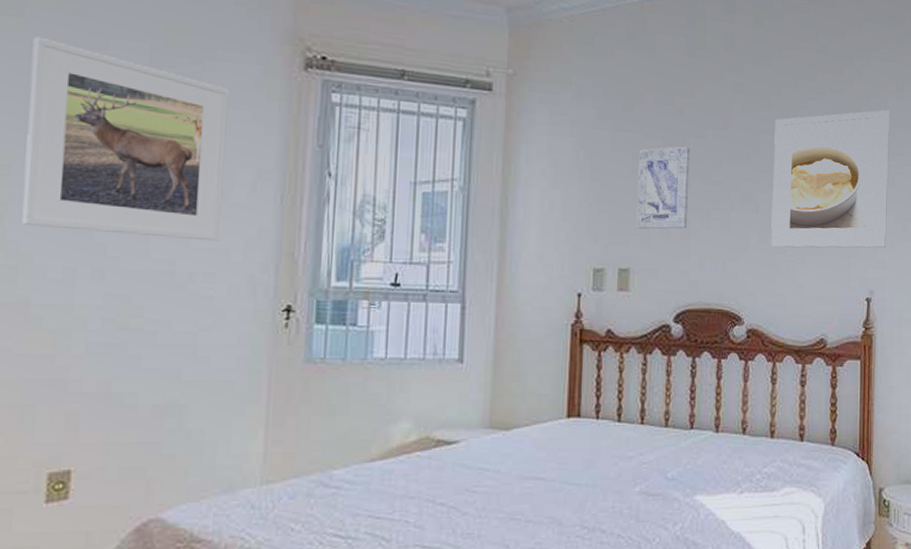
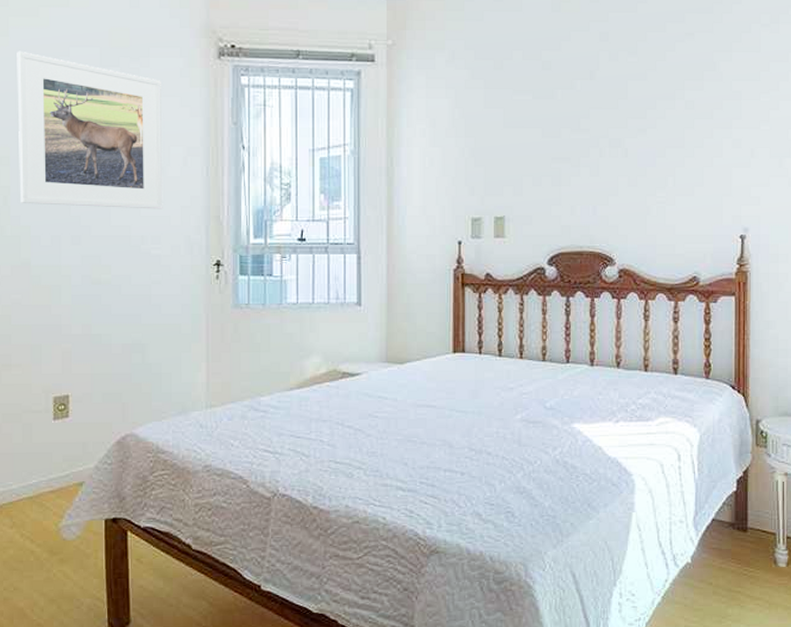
wall art: present [636,146,690,229] -> none [509,98,559,179]
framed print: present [771,109,890,248] -> none [641,44,764,190]

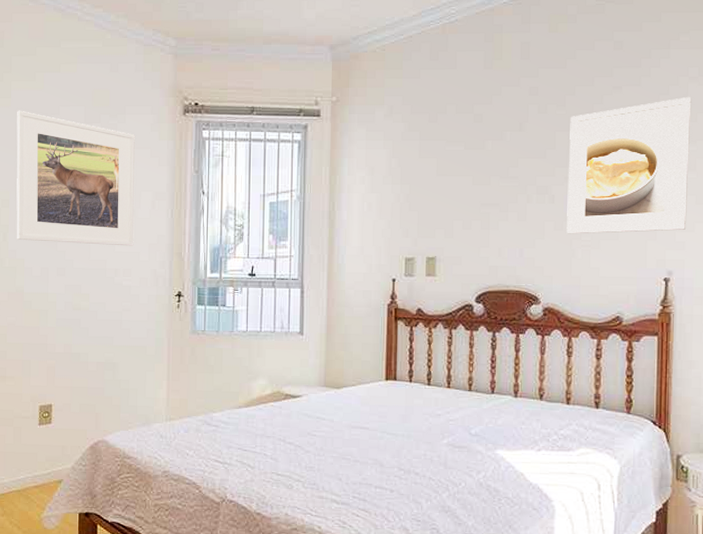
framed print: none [641,44,764,190] -> present [567,96,692,234]

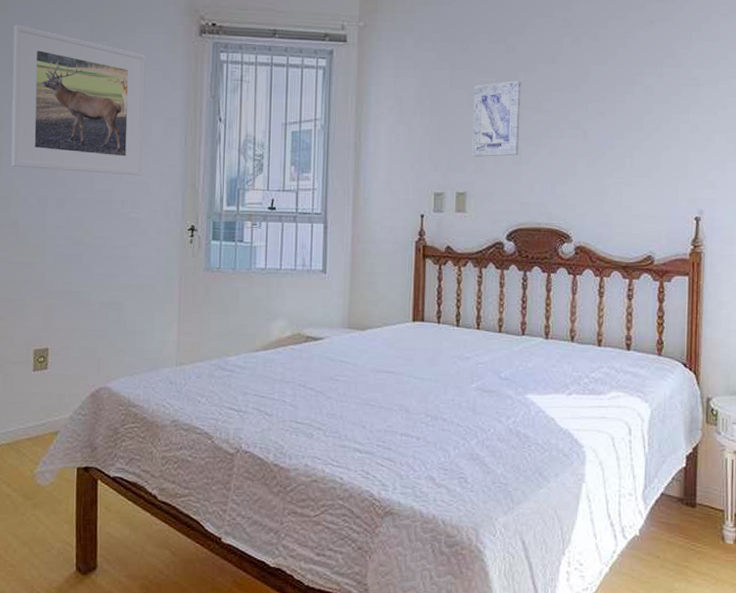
wall art: none [441,148,489,223] -> present [472,80,521,157]
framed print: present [567,96,692,234] -> none [599,33,723,171]

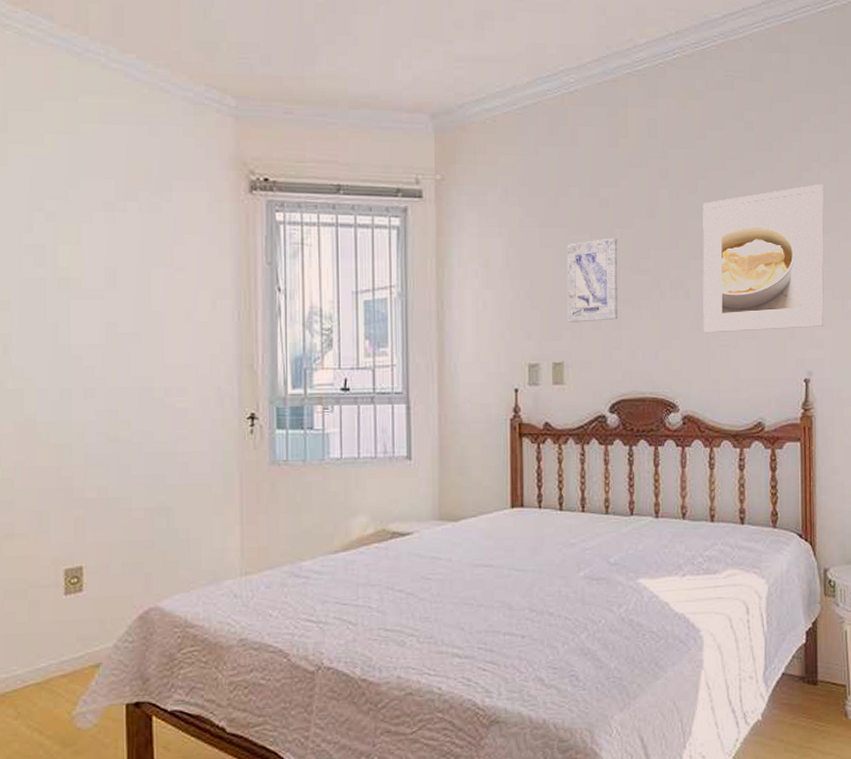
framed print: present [11,24,146,176] -> none [18,182,189,358]
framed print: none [599,33,723,171] -> present [703,183,824,333]

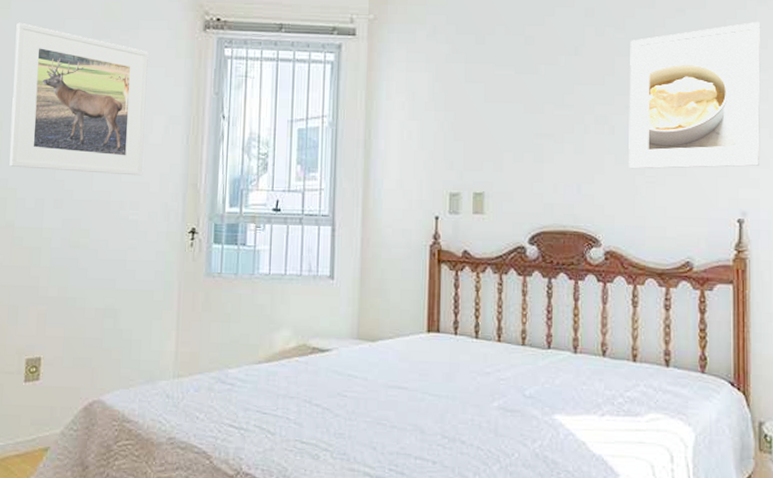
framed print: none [18,182,189,358] -> present [9,22,148,176]
wall art: present [567,237,619,323] -> none [490,73,542,155]

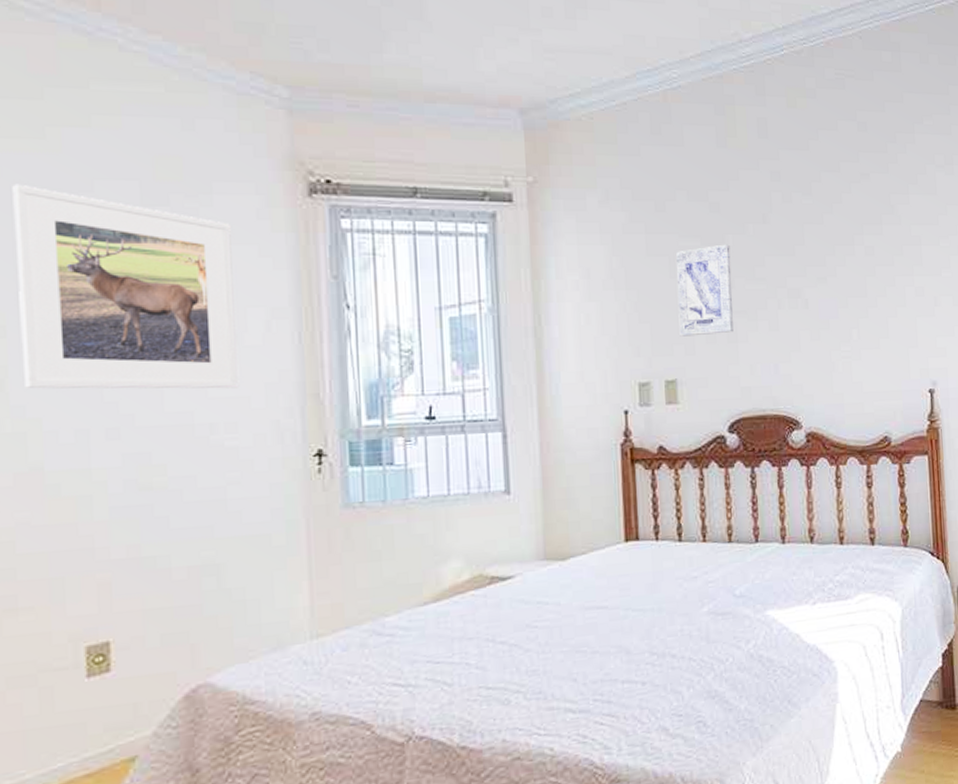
wall art: none [490,73,542,155] -> present [676,244,734,337]
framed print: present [629,21,761,169] -> none [818,186,946,344]

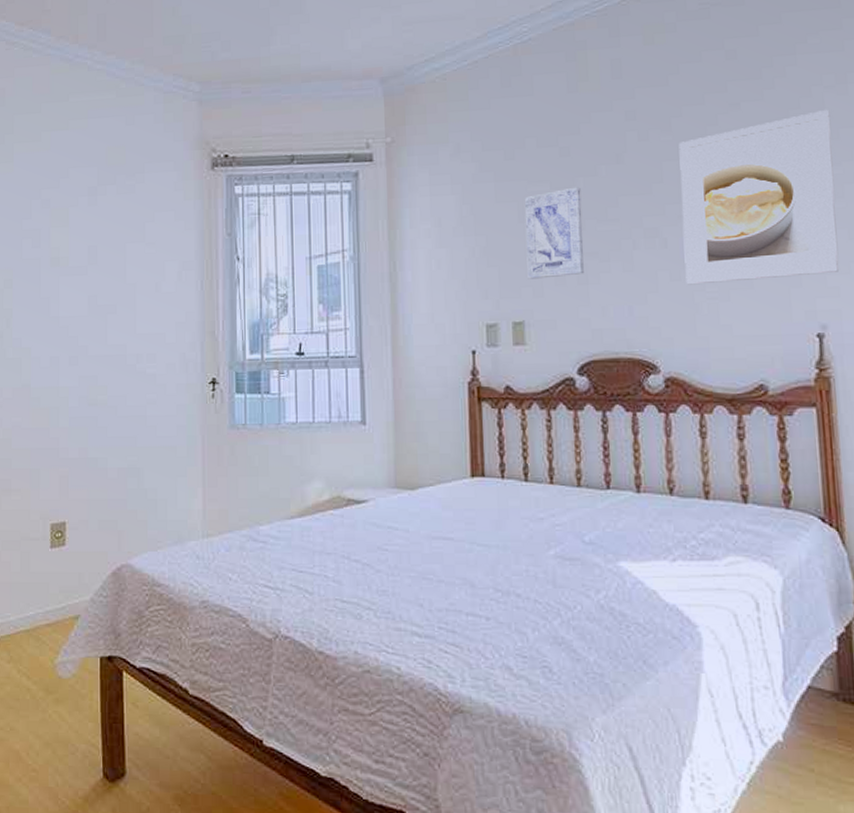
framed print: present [12,183,240,389] -> none [20,175,158,327]
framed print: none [818,186,946,344] -> present [678,109,840,285]

